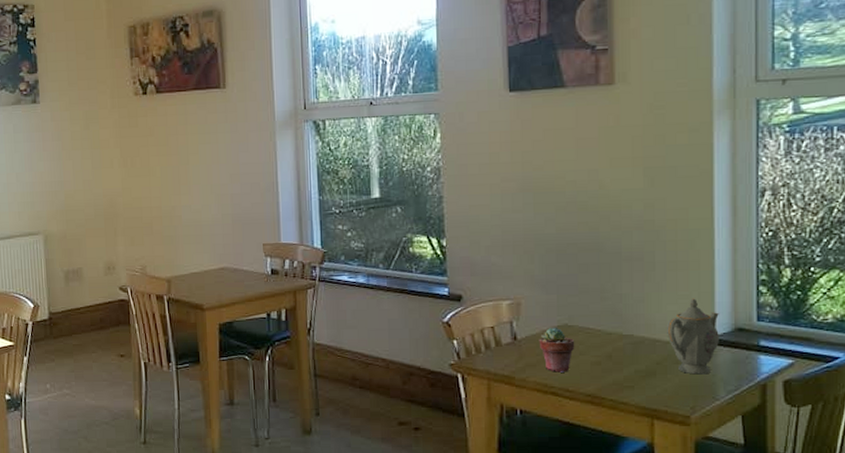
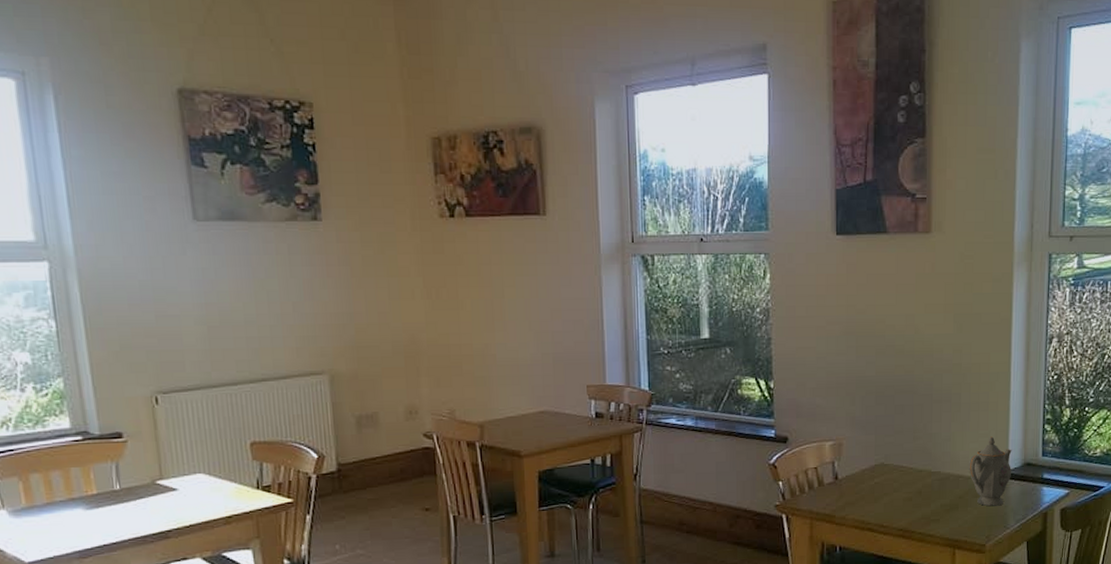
potted succulent: present [539,327,575,373] -> none [858,466,890,510]

